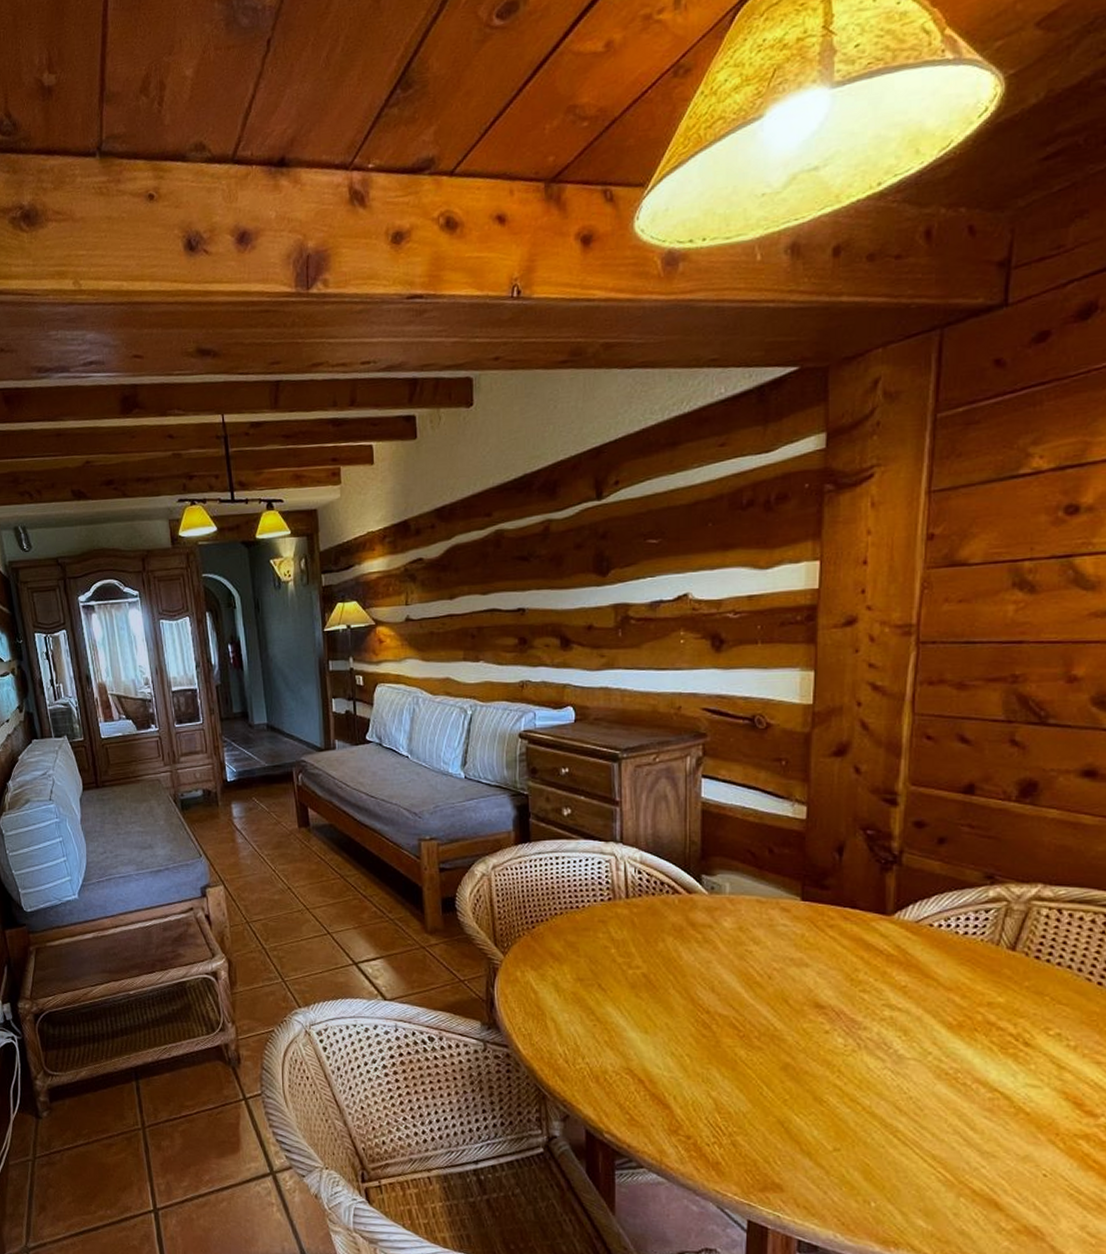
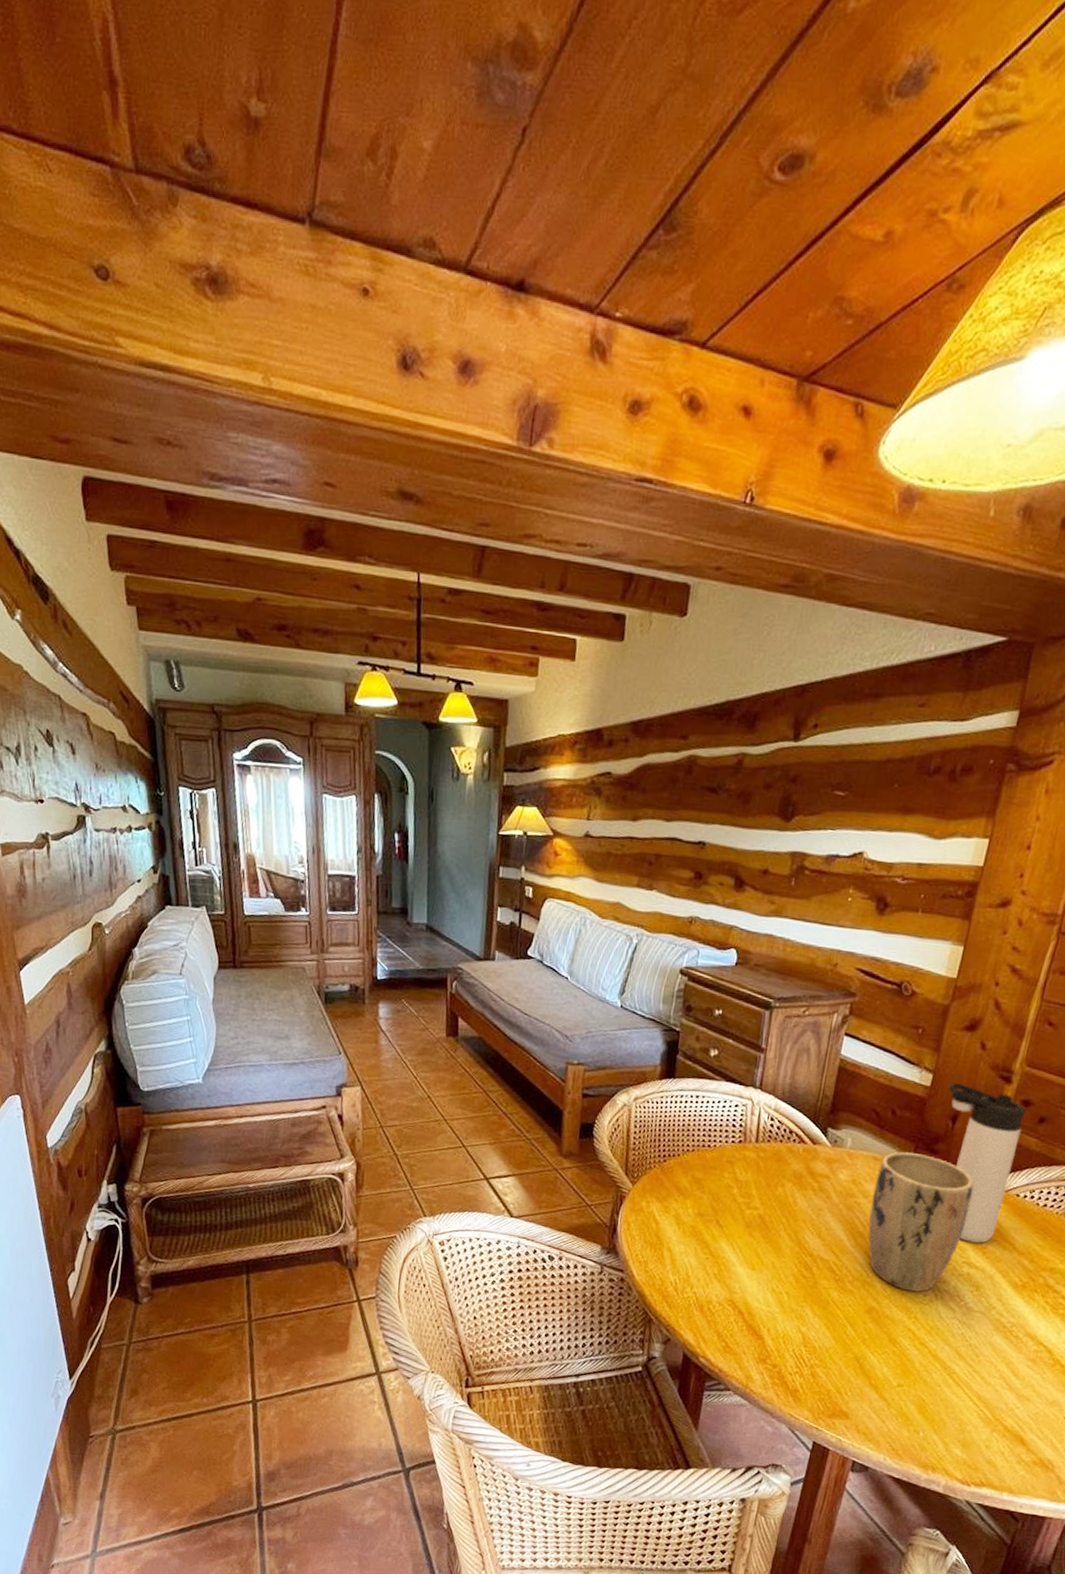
plant pot: none [764,890,877,1042] -> present [867,1151,974,1292]
thermos bottle: none [827,812,921,982] -> present [948,1082,1026,1244]

